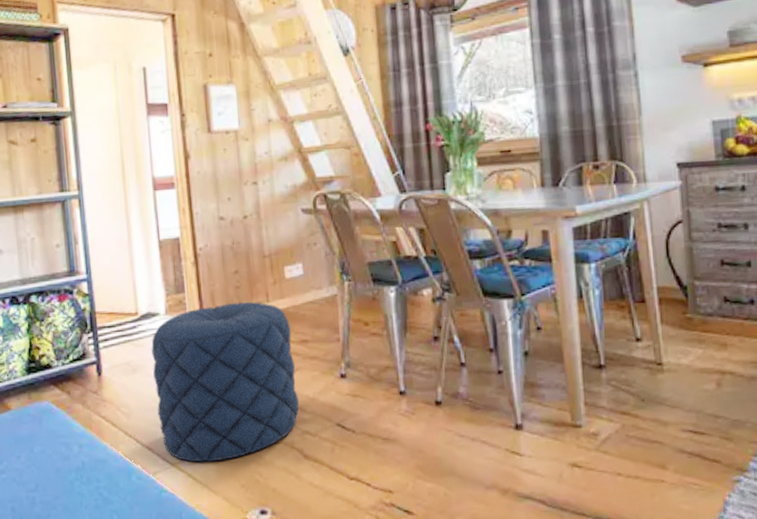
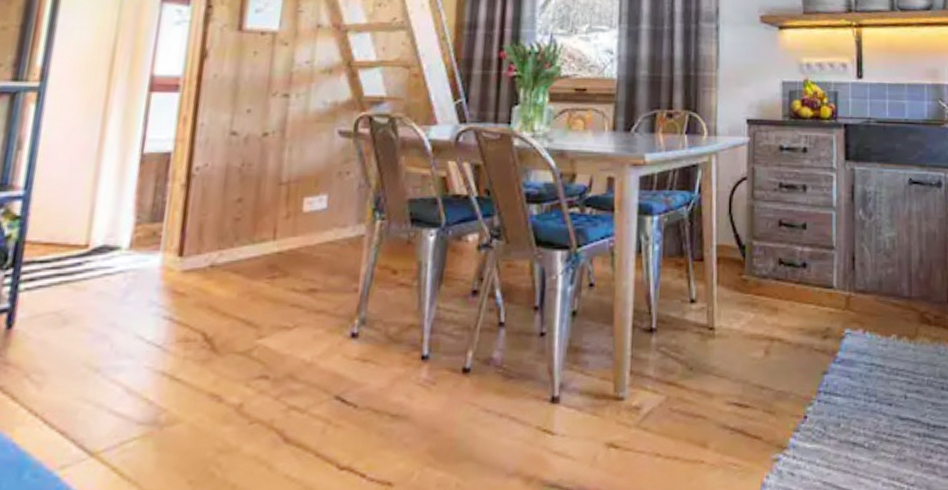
pouf: present [151,302,299,462] -> none [84,239,298,451]

